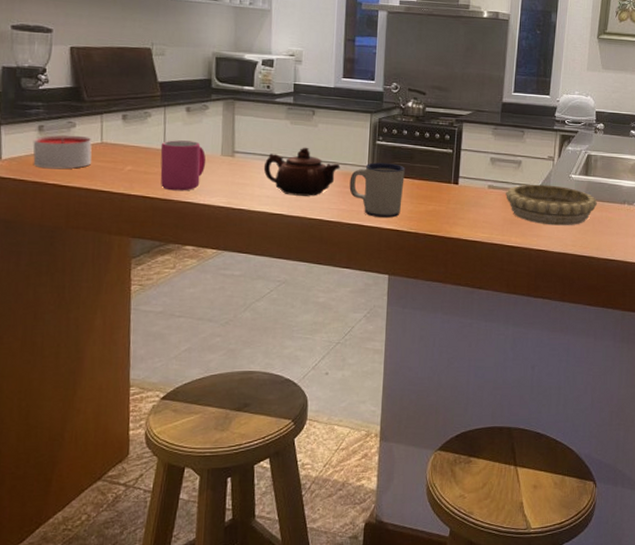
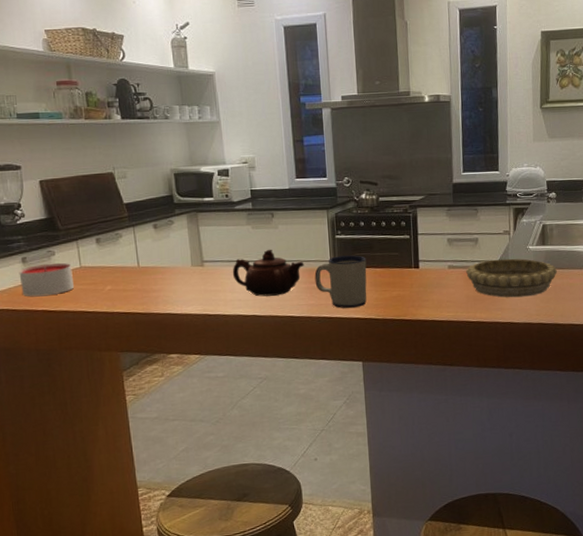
mug: present [160,140,206,191] -> none [134,255,179,305]

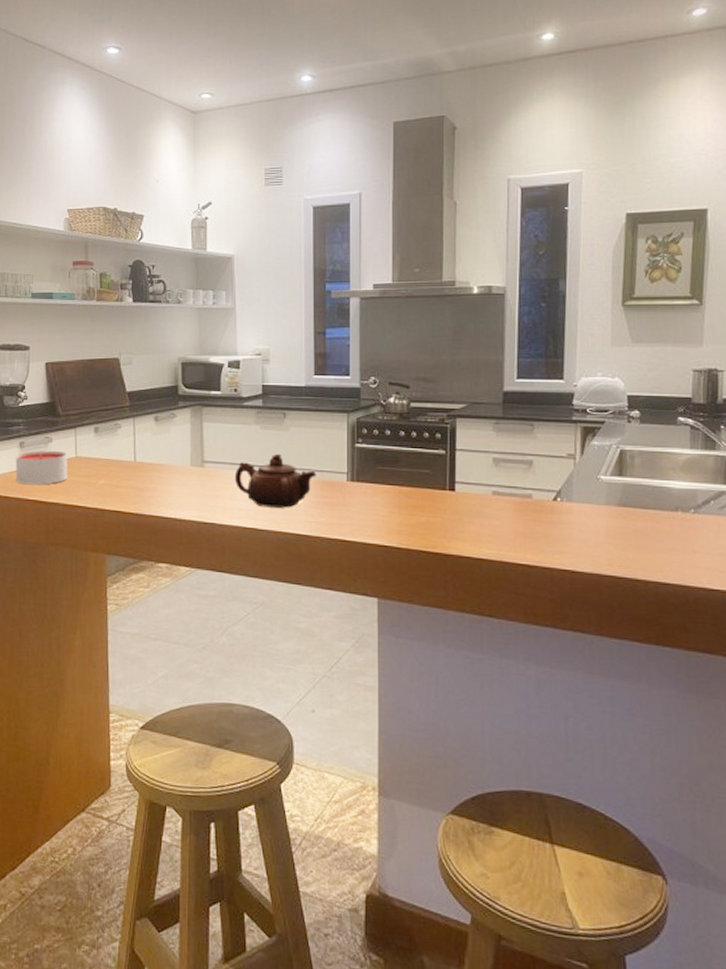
mug: present [314,255,367,308] -> none [328,468,390,531]
decorative bowl: present [466,258,558,298] -> none [515,488,640,540]

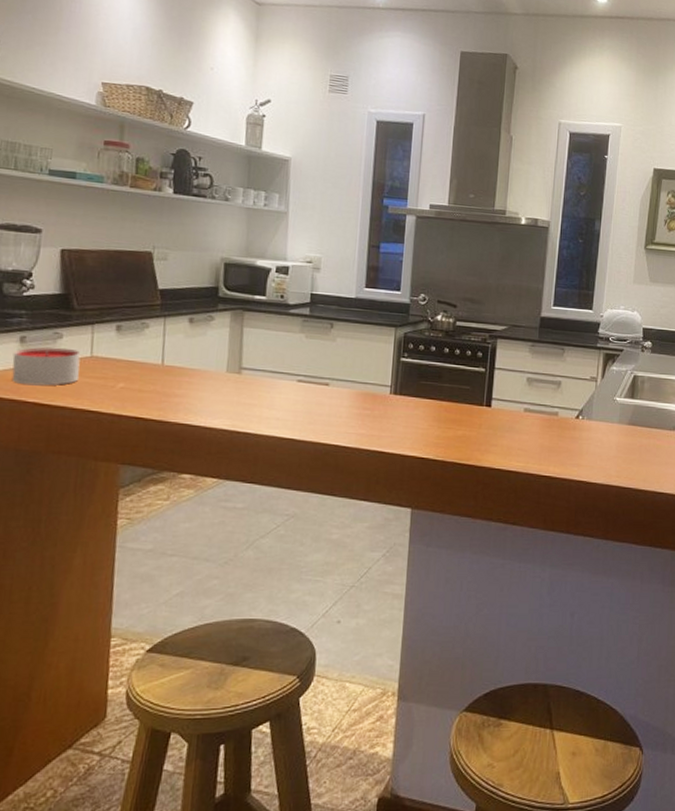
teapot: present [234,453,317,508] -> none [273,363,360,419]

